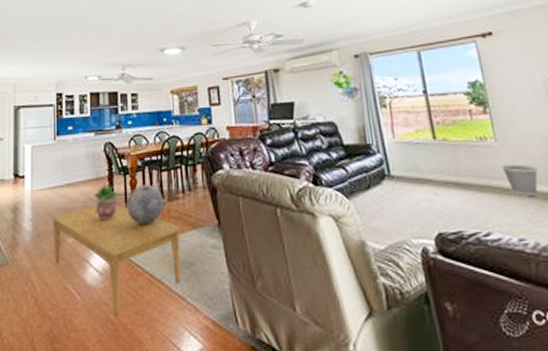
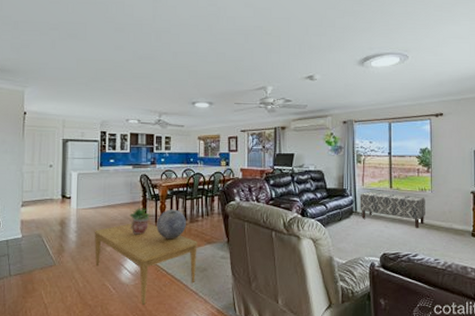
bench: none [391,145,493,194] -> present [359,192,425,228]
wastebasket: present [501,164,539,196] -> none [432,209,456,231]

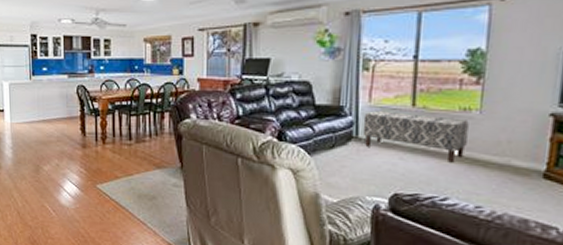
coffee table: present [94,223,197,305] -> none [30,140,145,231]
potted plant: present [130,206,151,235] -> none [67,122,90,154]
decorative sphere: present [156,209,186,240] -> none [97,126,131,162]

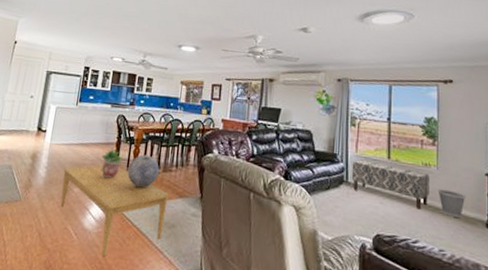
coffee table: none [30,140,145,231] -> present [60,164,169,257]
potted plant: none [67,122,90,154] -> present [101,148,124,179]
decorative sphere: none [97,126,131,162] -> present [127,154,159,188]
wastebasket: none [478,137,519,169] -> present [437,188,466,217]

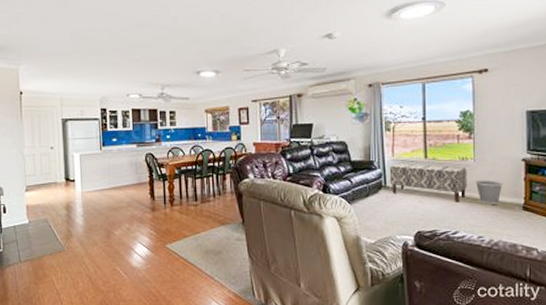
coffee table: present [60,164,169,257] -> none [101,205,211,290]
potted plant: present [101,148,124,179] -> none [137,187,159,217]
decorative sphere: present [127,154,159,188] -> none [165,189,197,222]

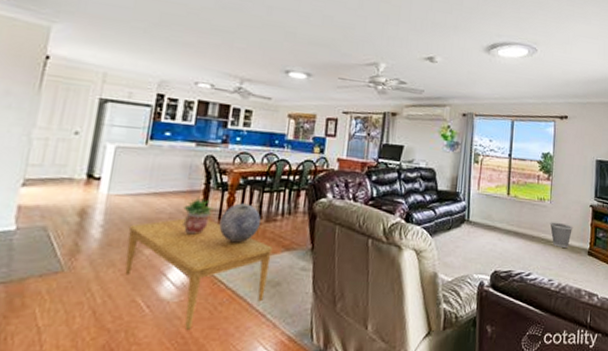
coffee table: none [101,205,211,290] -> present [125,218,272,330]
potted plant: none [137,187,159,217] -> present [183,197,214,235]
decorative sphere: none [165,189,197,222] -> present [219,203,261,243]
bench: present [389,163,467,202] -> none [472,198,544,243]

